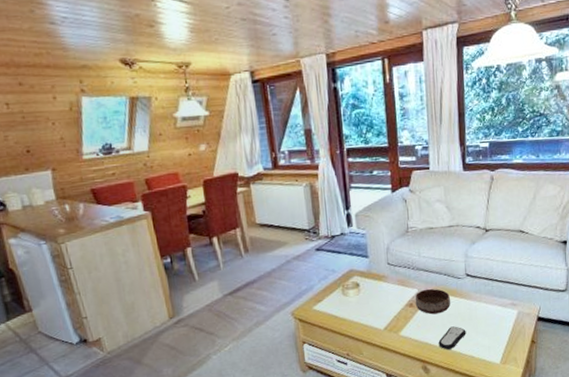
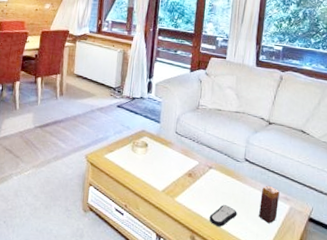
bowl: present [415,288,450,315] -> none [194,163,227,190]
candle: none [487,295,507,334] -> present [259,185,279,224]

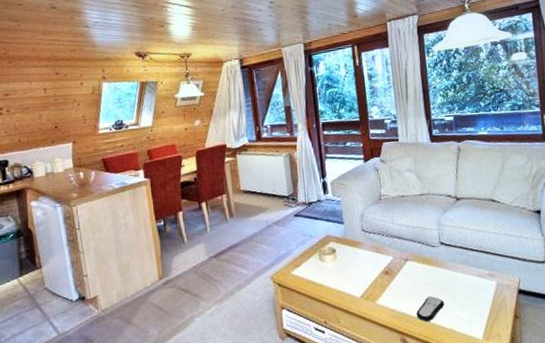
candle: present [259,185,279,224] -> none [464,265,486,306]

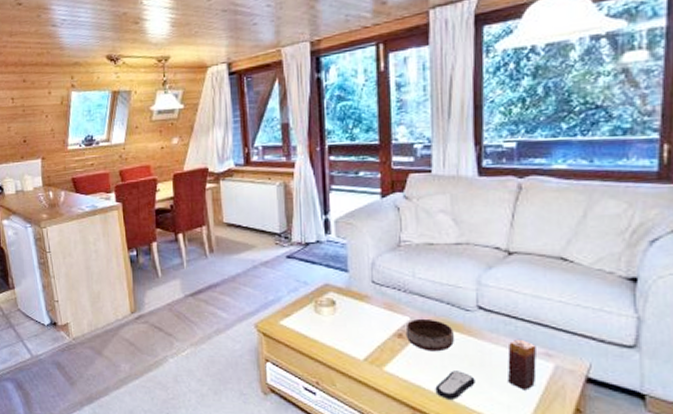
bowl: none [390,256,426,283] -> present [405,318,454,352]
candle: none [464,265,486,306] -> present [507,339,537,391]

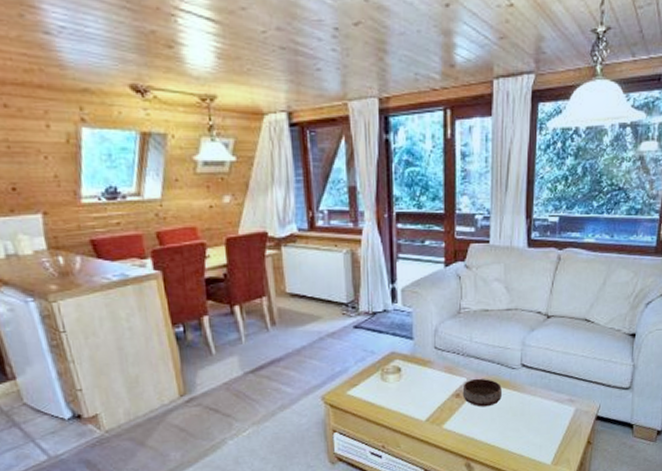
remote control: present [435,371,475,400] -> none [485,421,517,447]
candle: present [507,339,537,391] -> none [541,389,563,432]

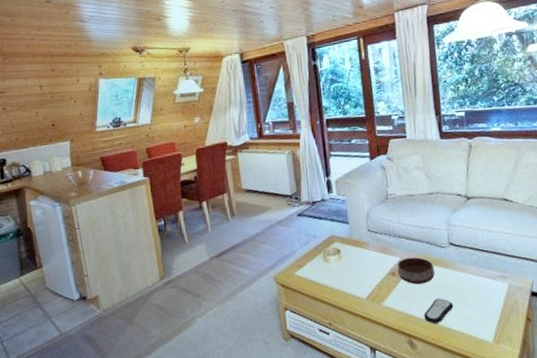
remote control: none [485,421,517,447] -> present [424,298,454,324]

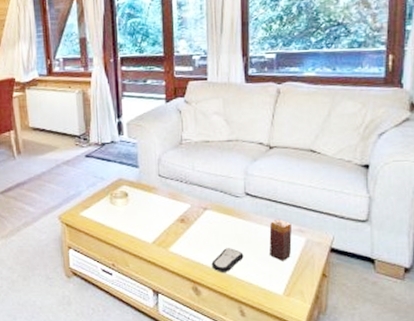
bowl: present [397,257,435,285] -> none [187,205,226,233]
candle: none [474,266,497,308] -> present [269,219,292,261]

